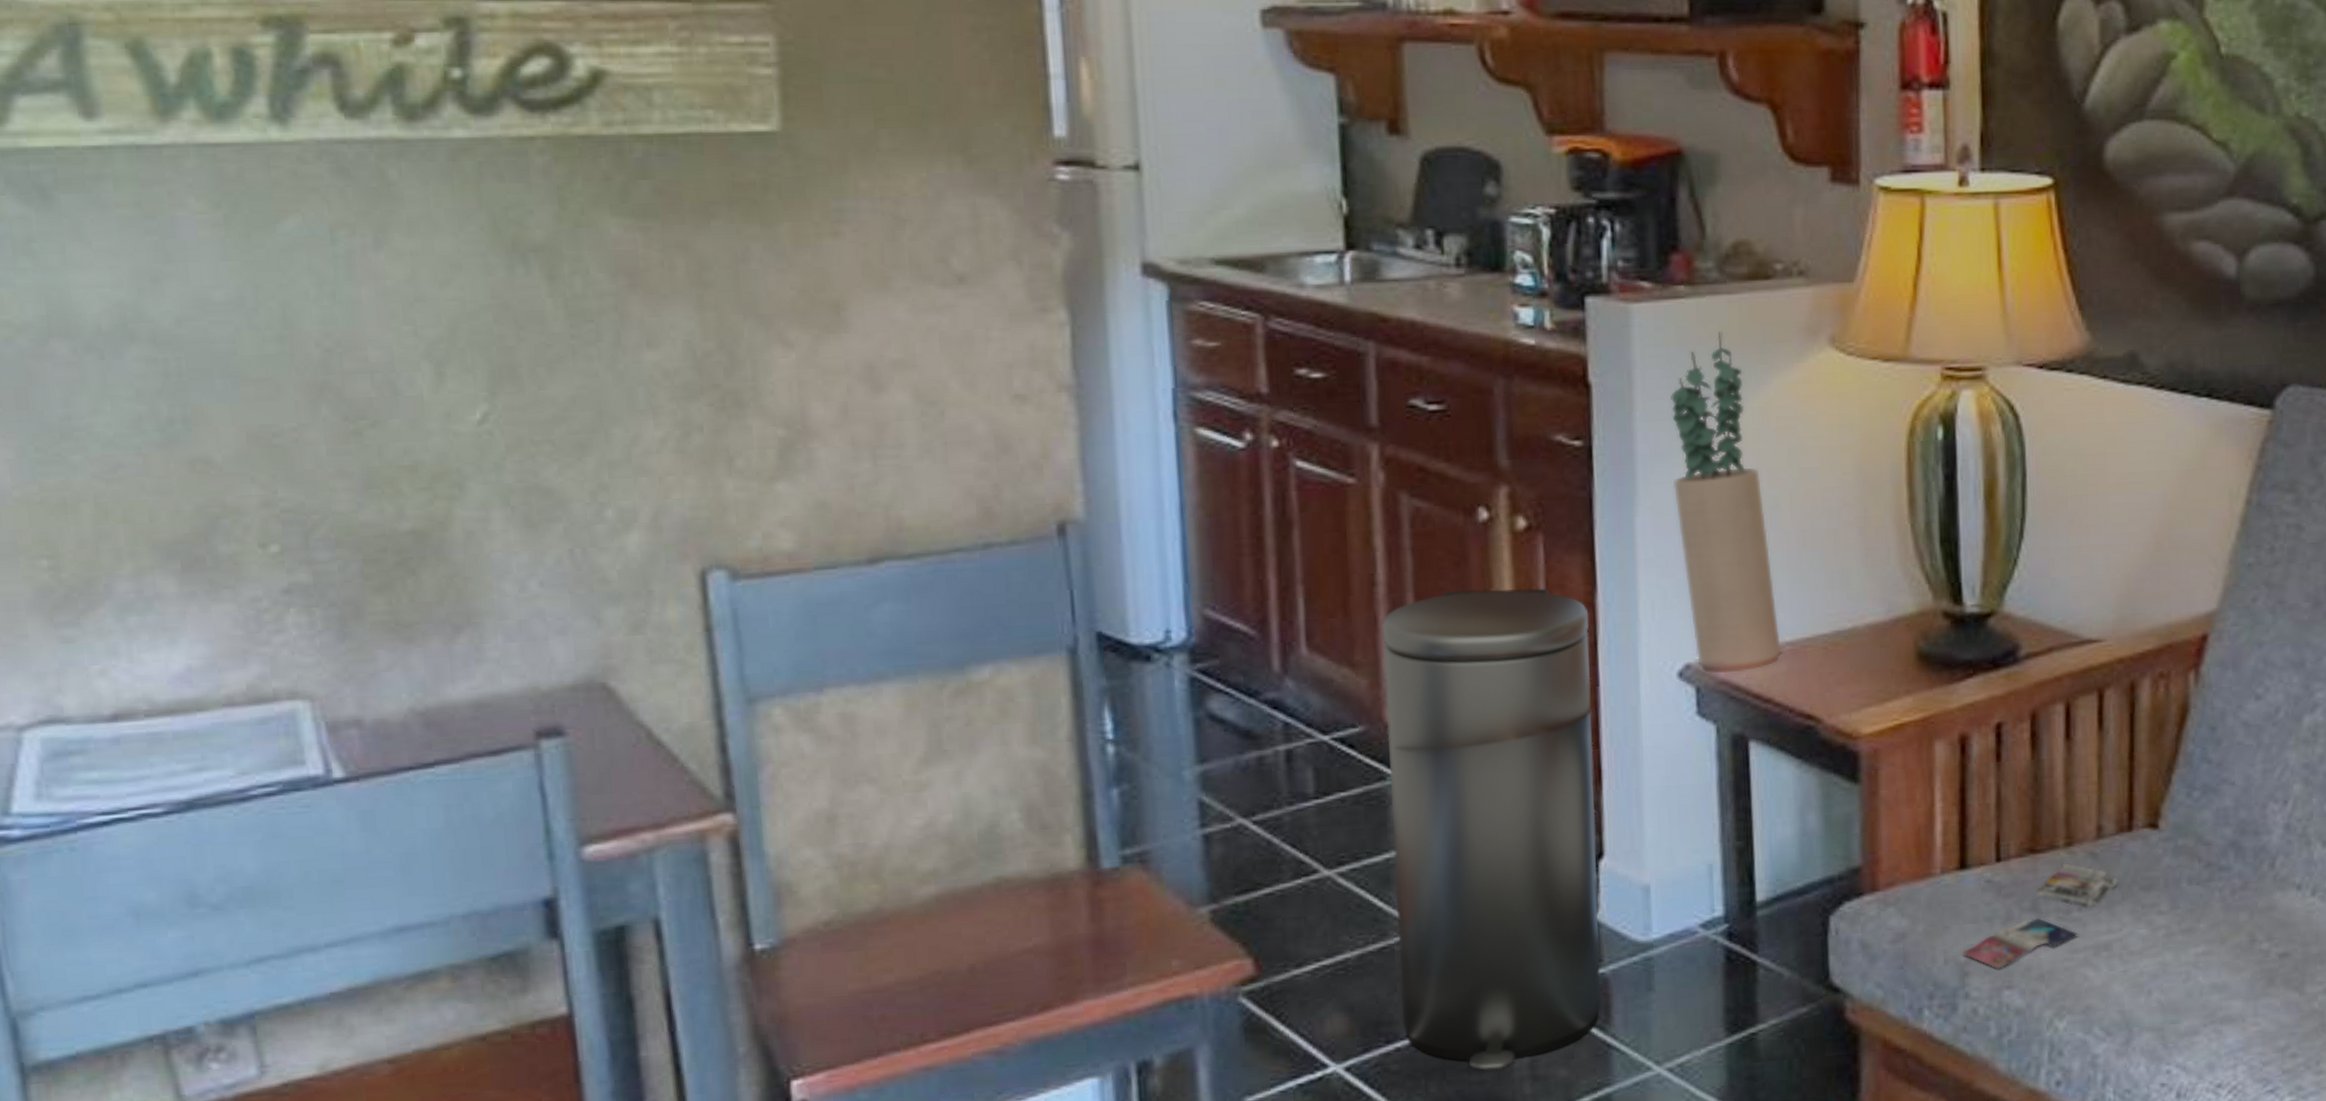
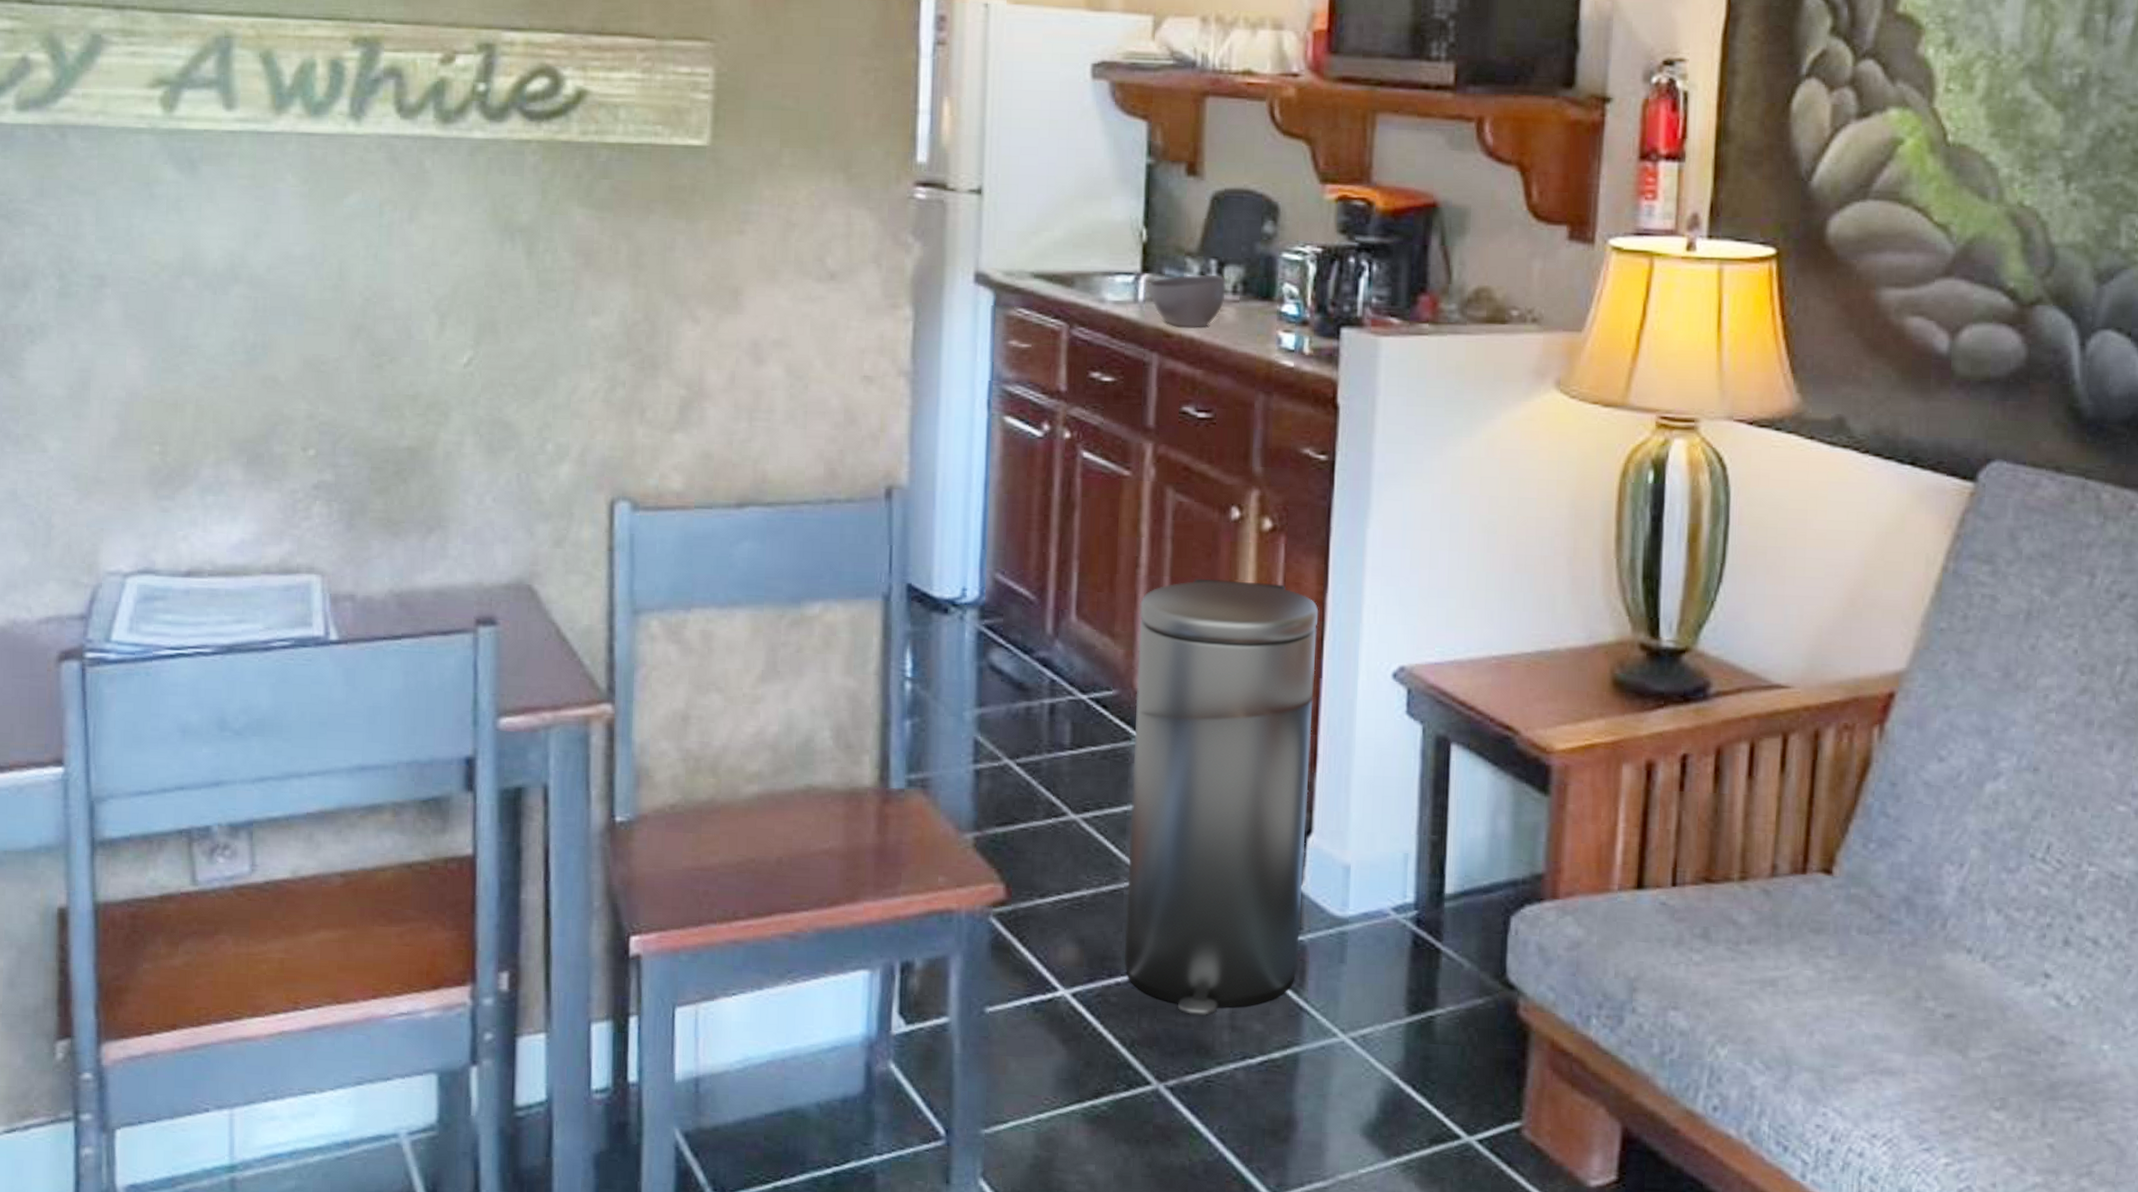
bowl: none [1356,246,1449,311] -> present [1149,274,1227,329]
vase: present [1671,332,1782,674] -> none [1402,368,1488,680]
magazine: present [1962,863,2119,969] -> none [1633,896,1790,989]

